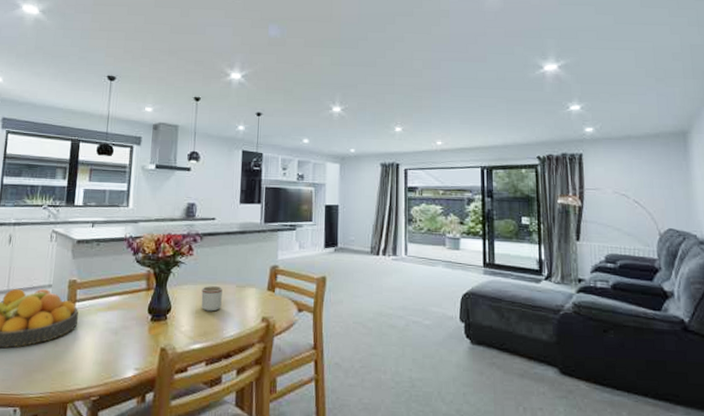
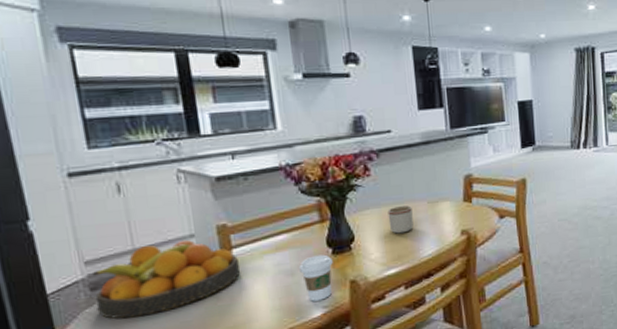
coffee cup: none [123,319,150,362] -> present [299,254,333,302]

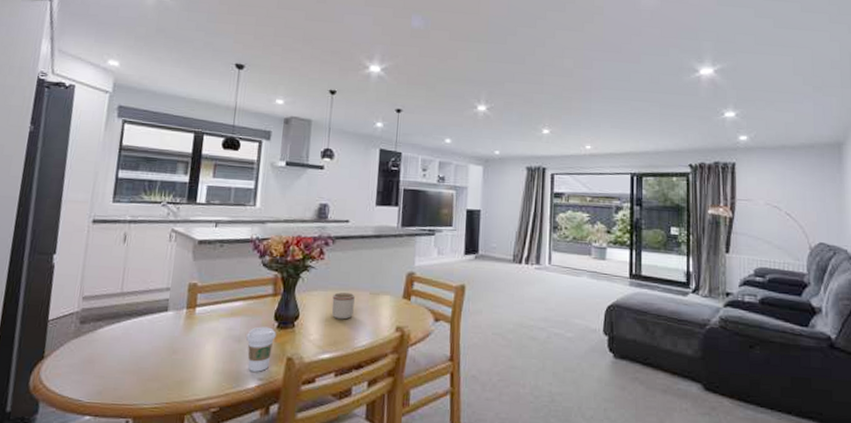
fruit bowl: present [93,240,241,319] -> none [80,292,200,355]

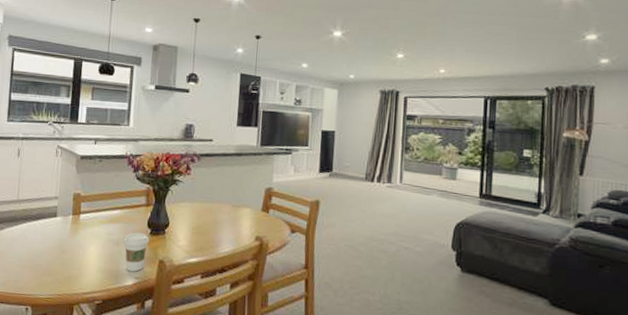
mug: present [331,292,355,320] -> none [197,204,218,229]

